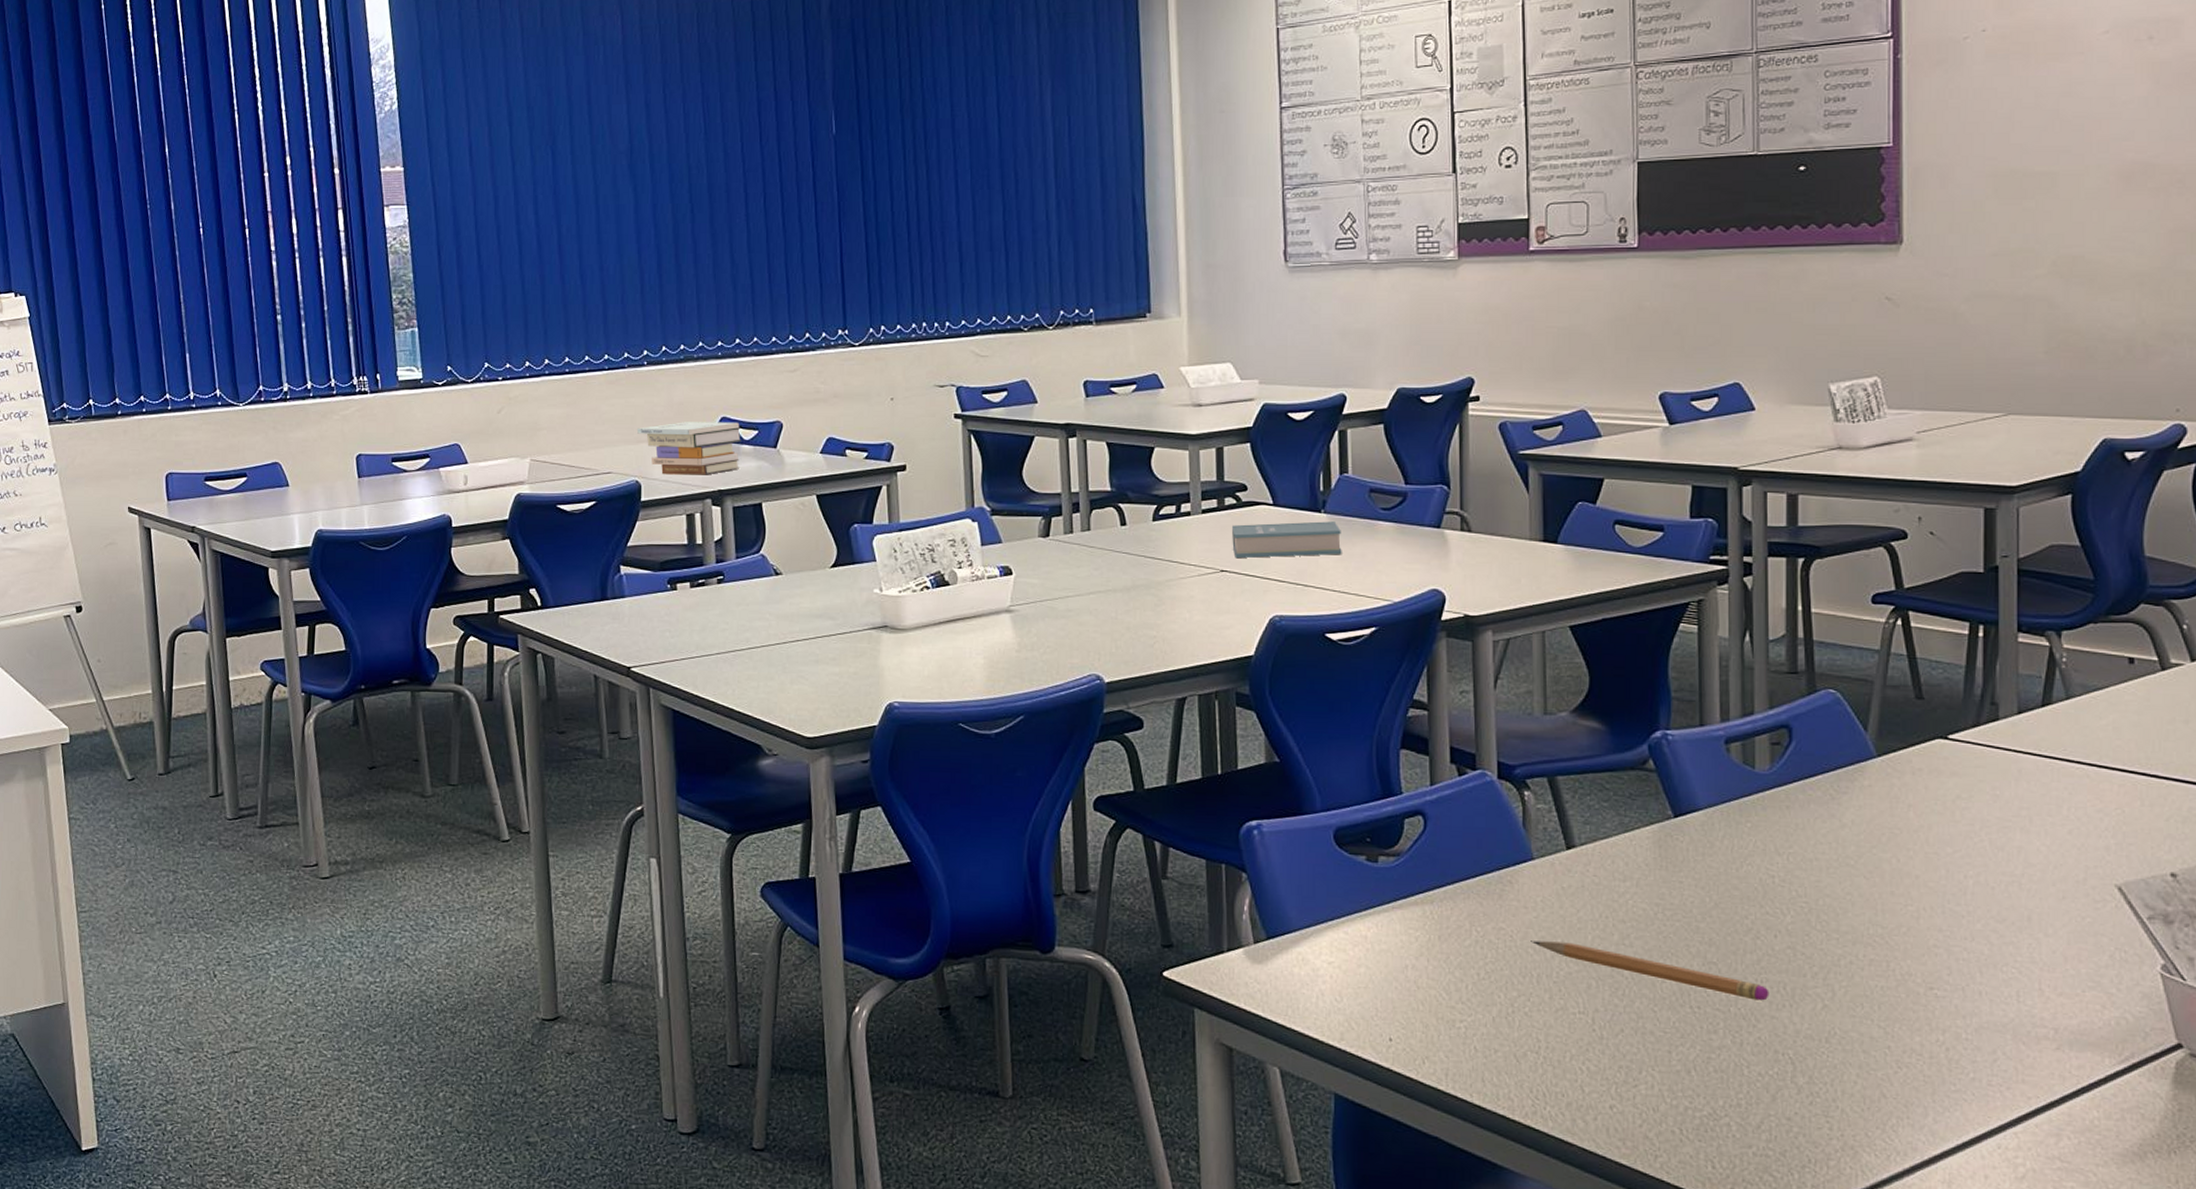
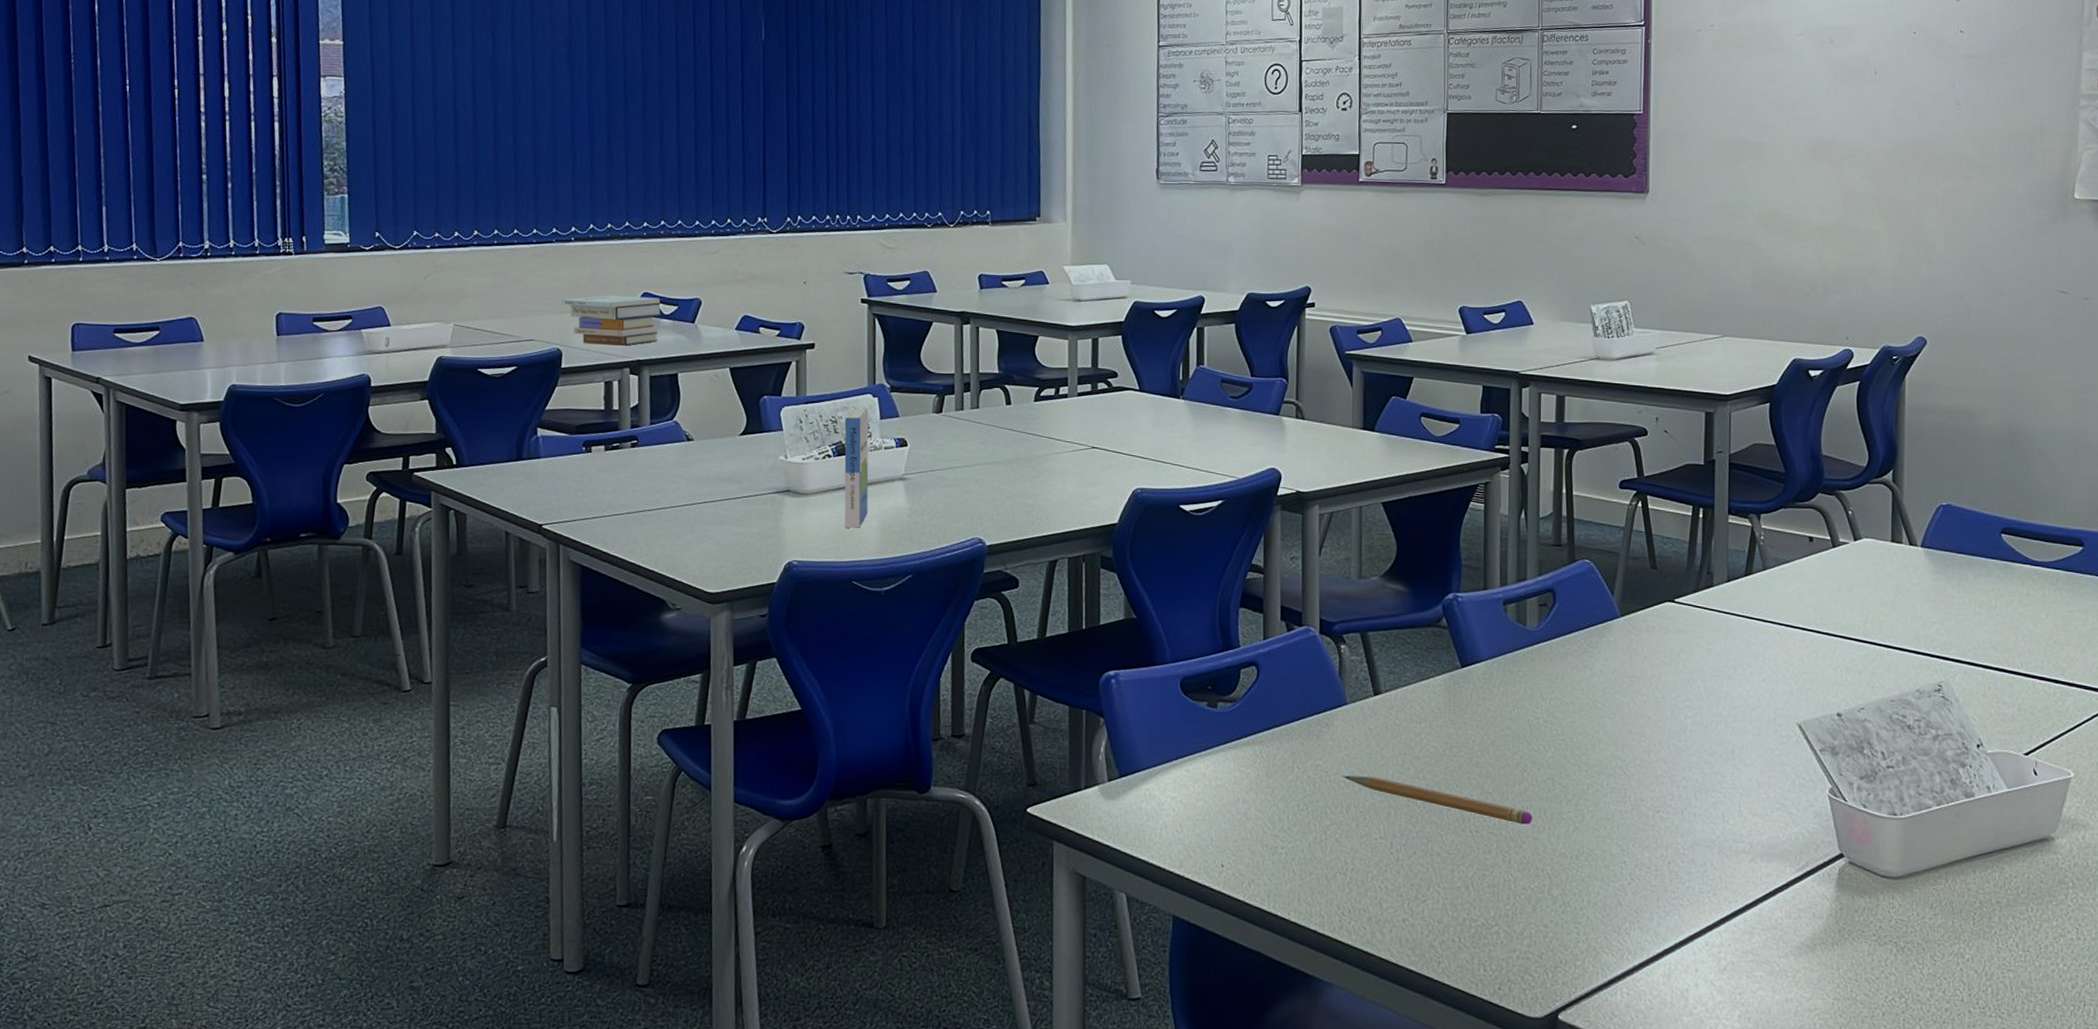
book: none [942,535,972,666] -> present [844,408,869,528]
book: present [1232,521,1342,559] -> none [1103,406,1196,437]

